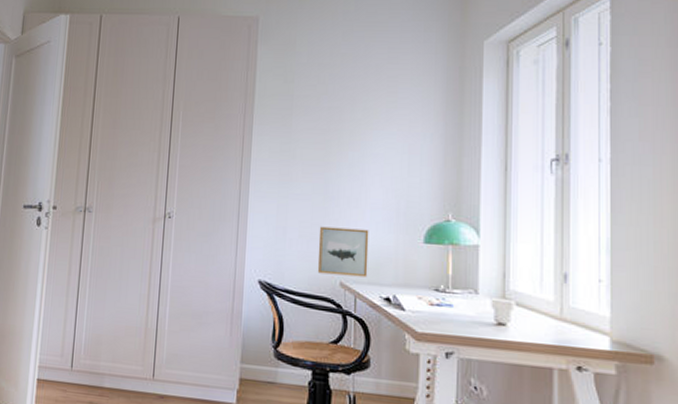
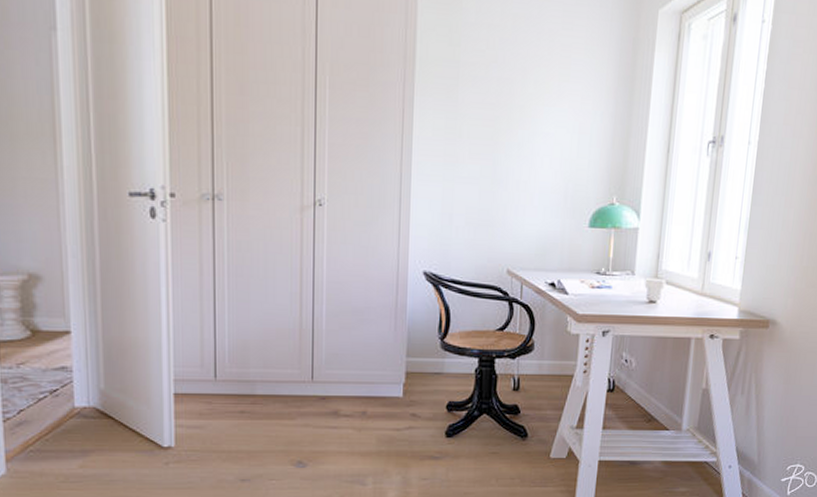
wall art: present [317,226,369,277] -> none [484,212,537,264]

